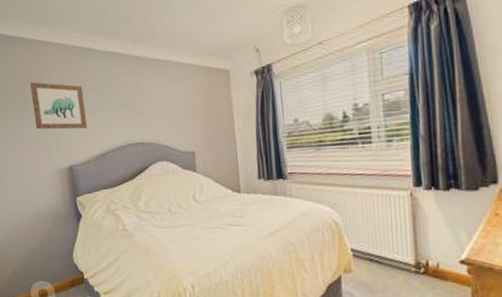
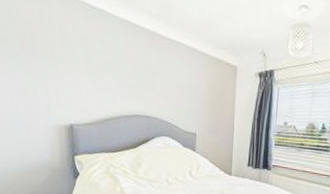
wall art: present [30,82,87,130] -> none [29,29,92,92]

